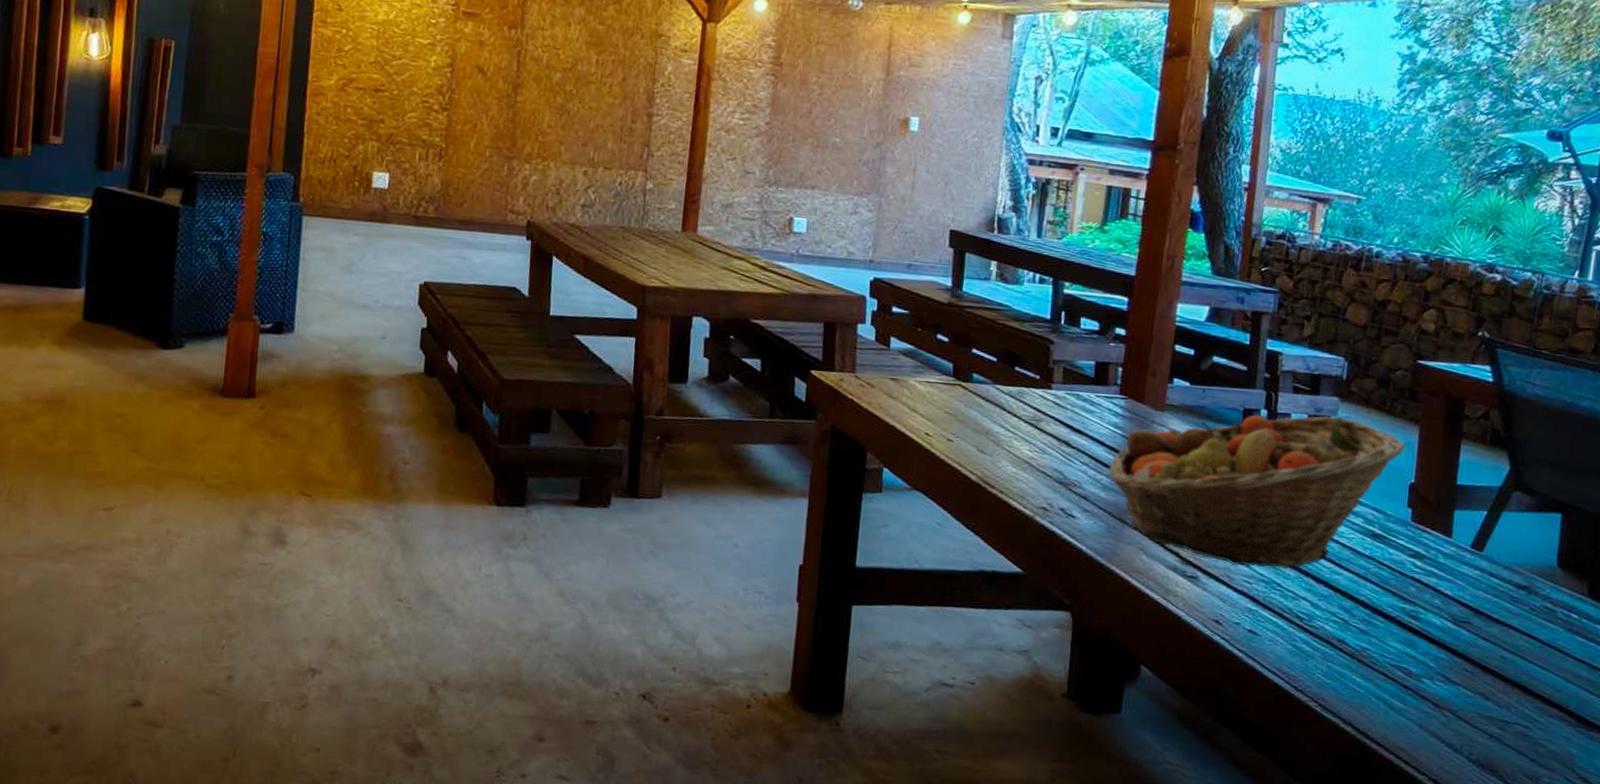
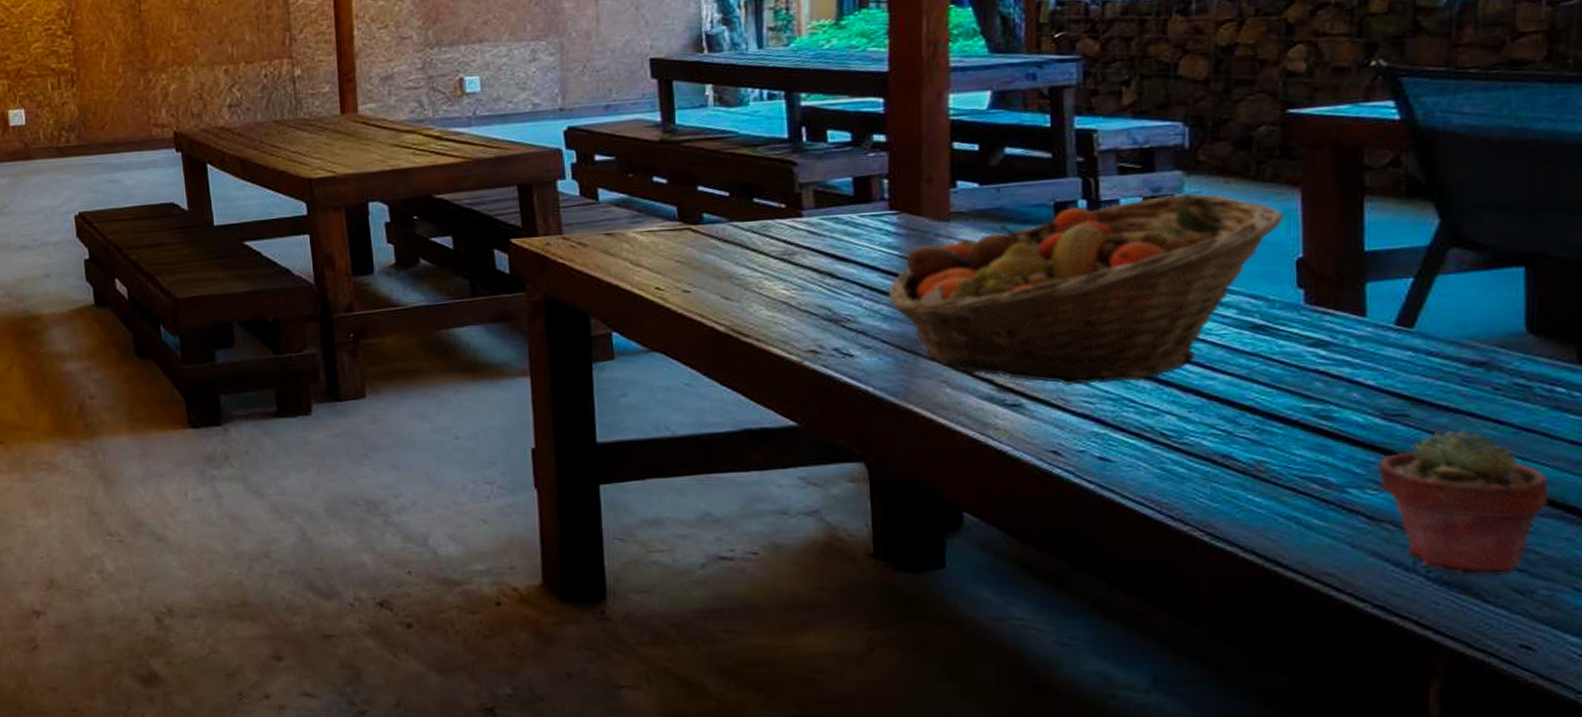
potted succulent: none [1445,639,1558,763] -> present [1378,430,1549,576]

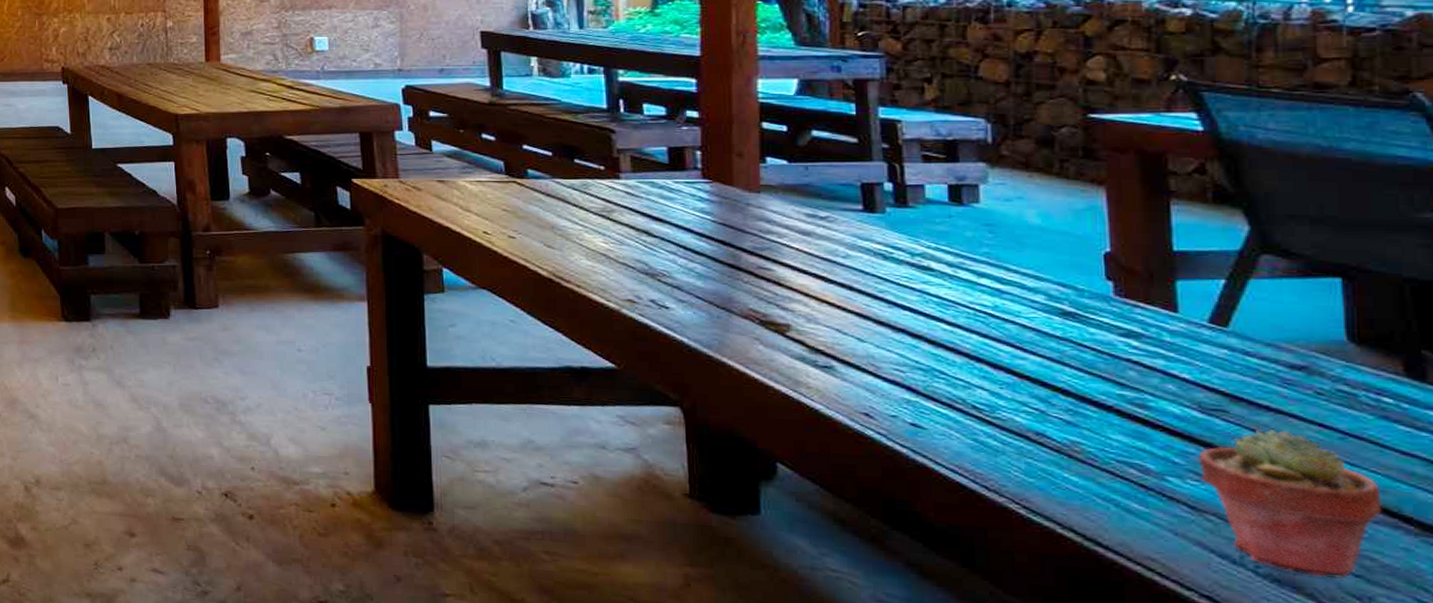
fruit basket: present [888,192,1286,385] -> none [702,183,1092,354]

